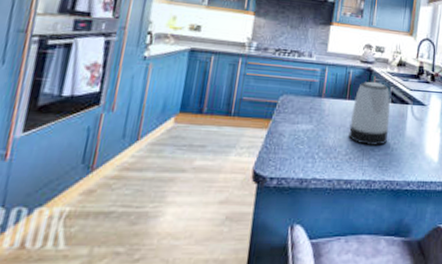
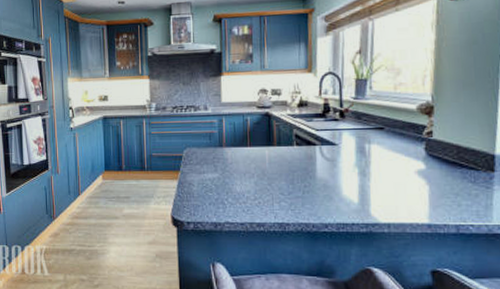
kettle: present [349,81,391,146] -> none [254,125,297,189]

